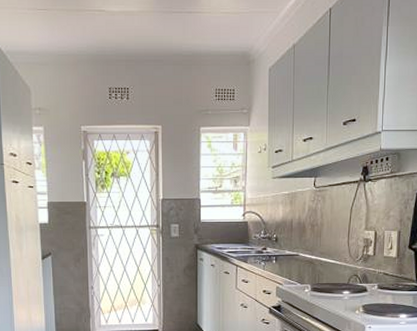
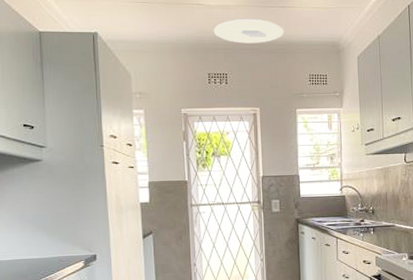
ceiling light: none [115,27,191,54] -> present [213,19,284,44]

